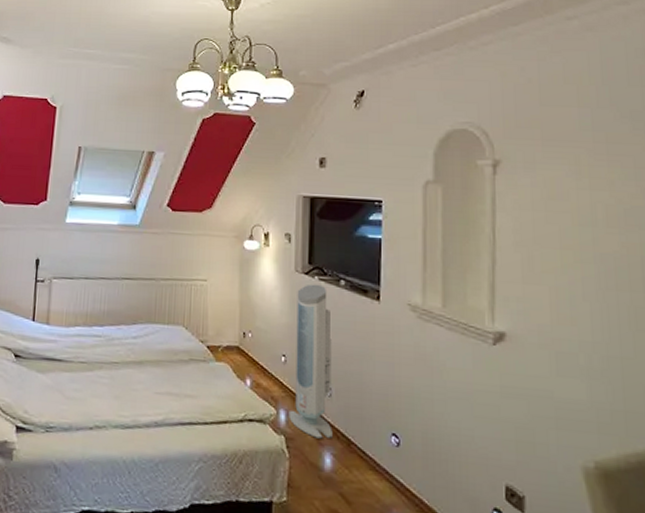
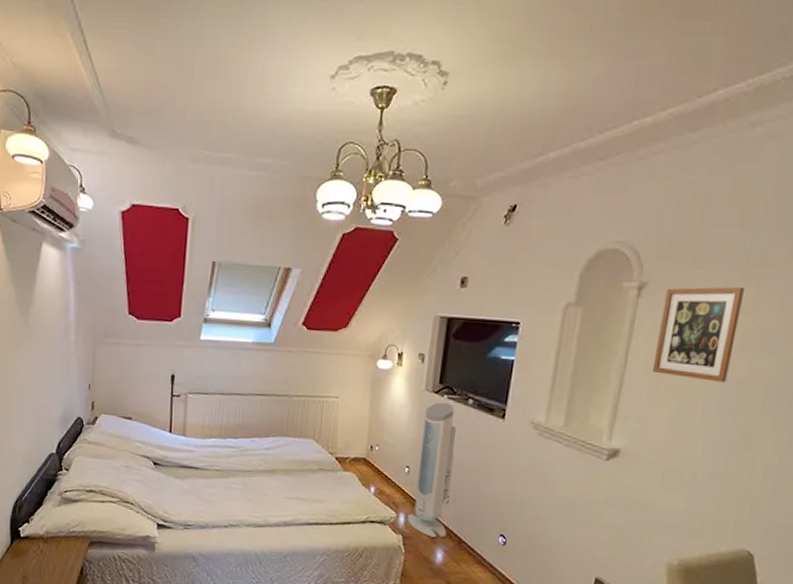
picture frame: none [520,162,600,259] -> present [652,286,744,383]

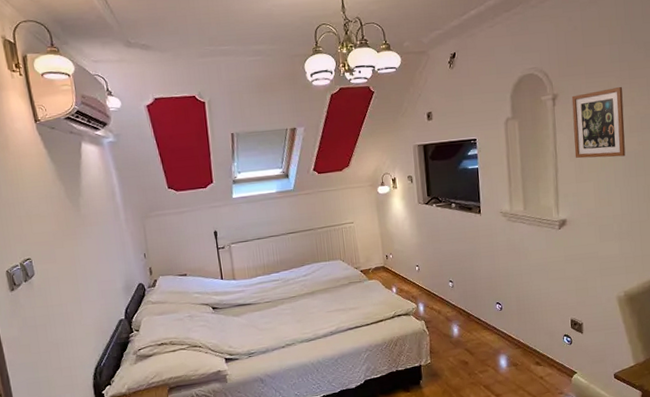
air purifier: present [407,402,456,538] -> none [421,210,457,317]

